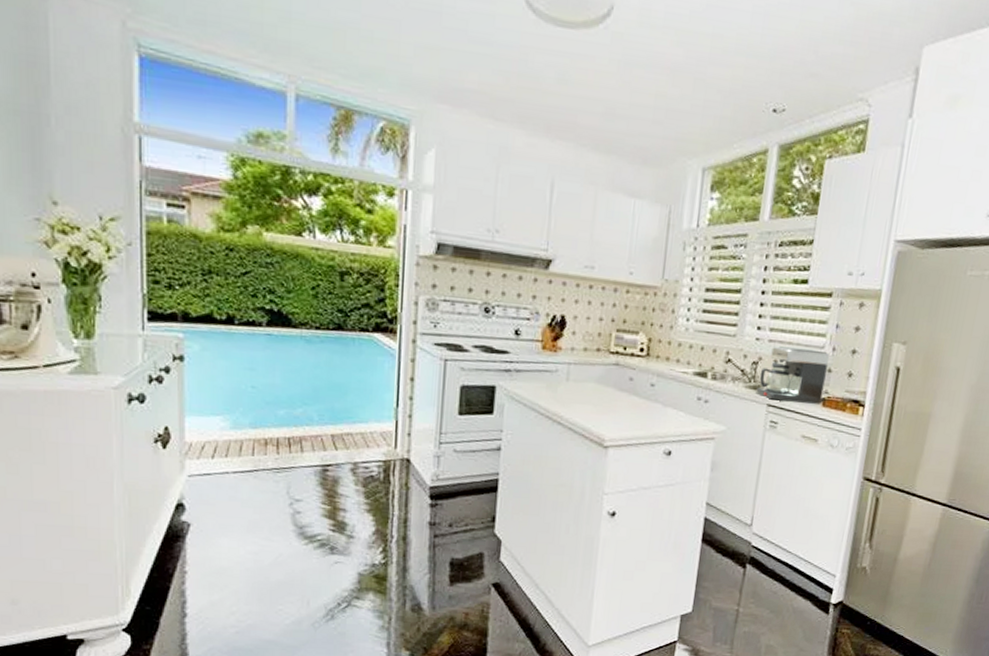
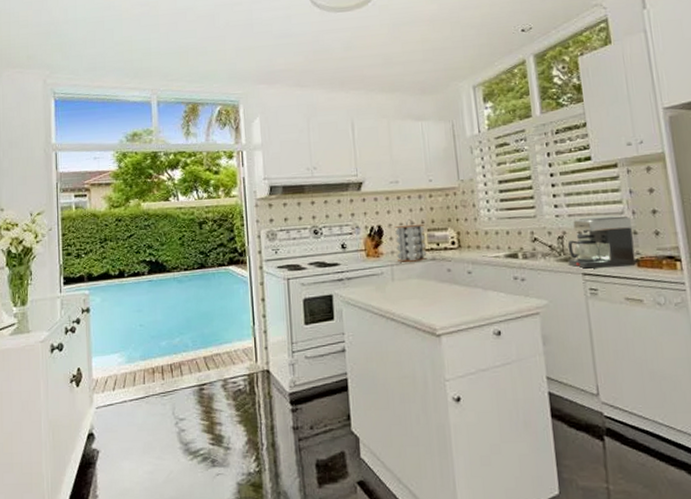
spice rack: none [577,314,614,365] -> present [395,219,427,263]

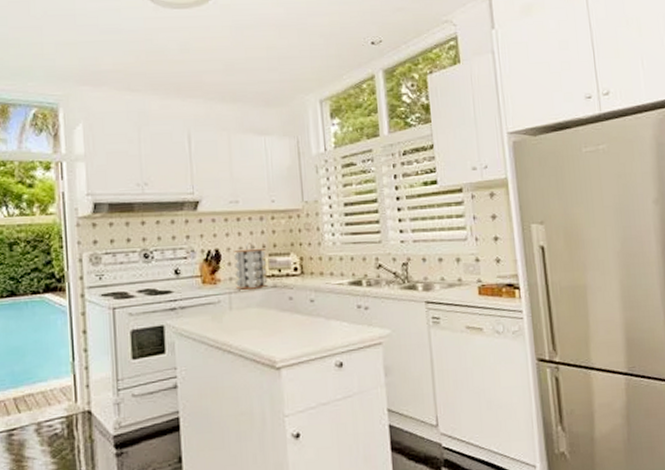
coffee maker: present [567,216,636,269] -> none [411,242,477,297]

